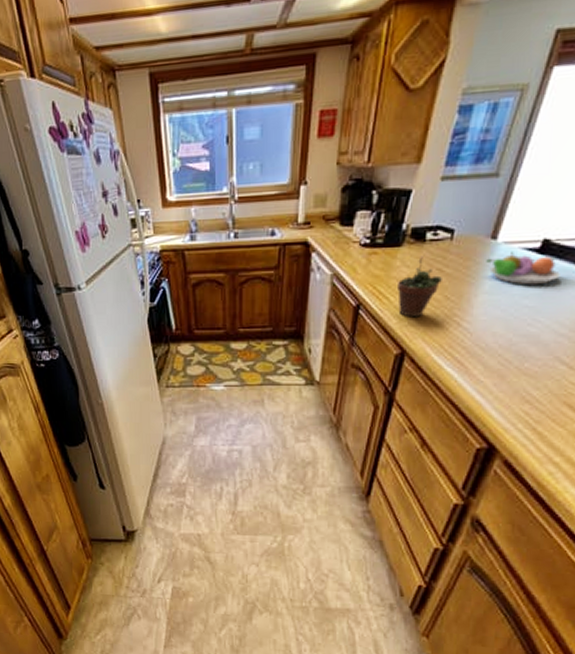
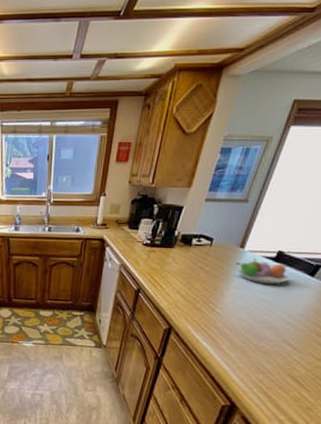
succulent plant: present [396,255,444,317] -> none [168,256,204,302]

